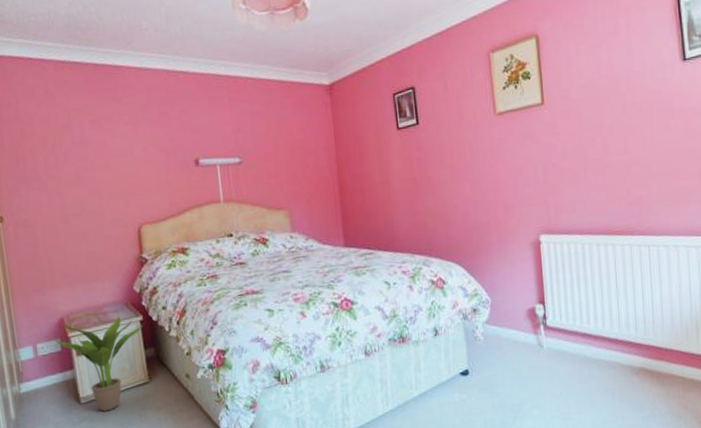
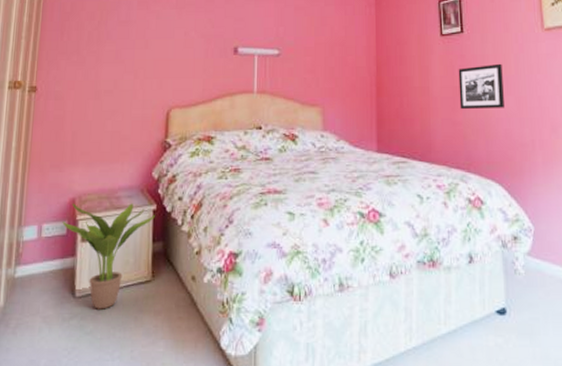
picture frame: none [416,151,461,200] -> present [458,63,504,110]

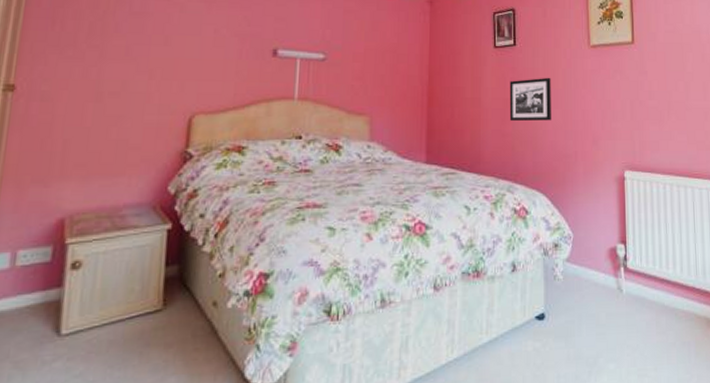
potted plant: present [62,203,155,309] -> none [45,222,169,347]

